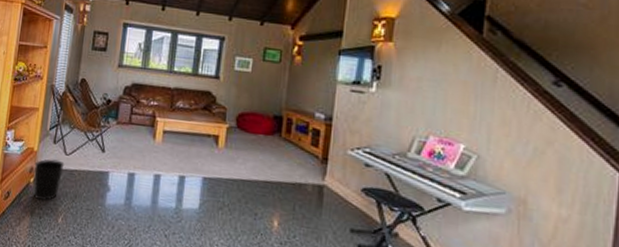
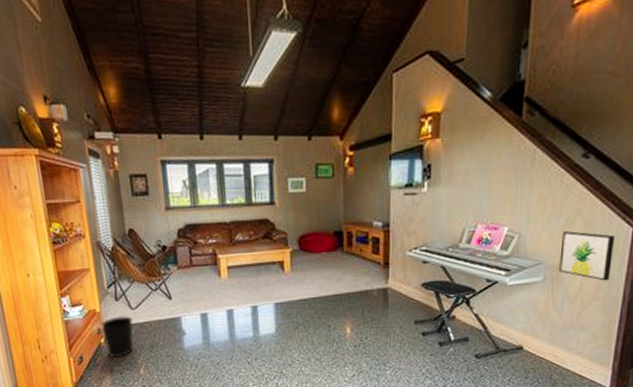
wall art: none [526,162,598,231] -> present [559,231,616,281]

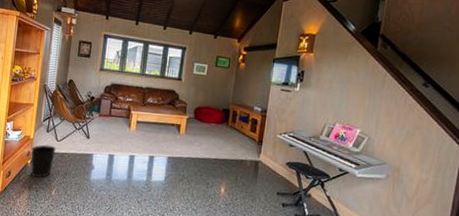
wall art: present [559,231,616,281] -> none [399,141,448,189]

